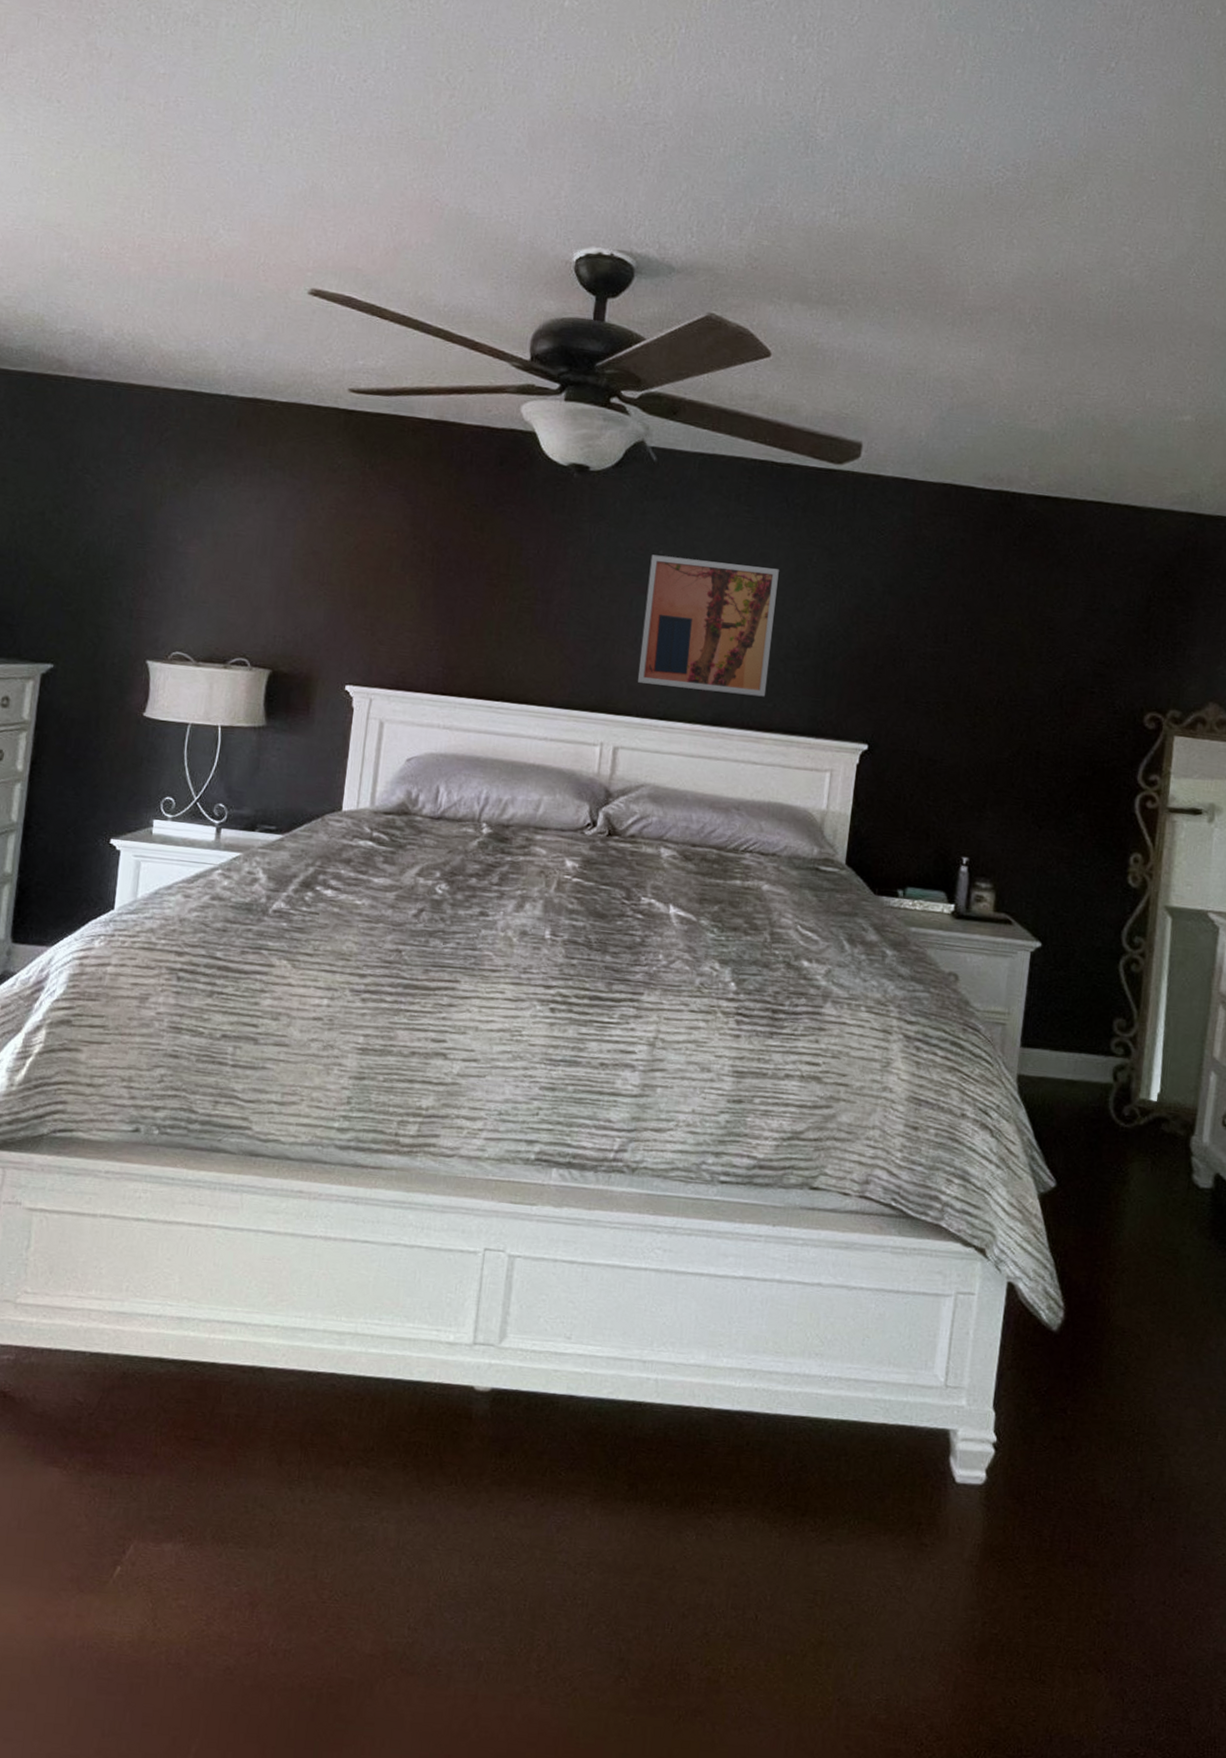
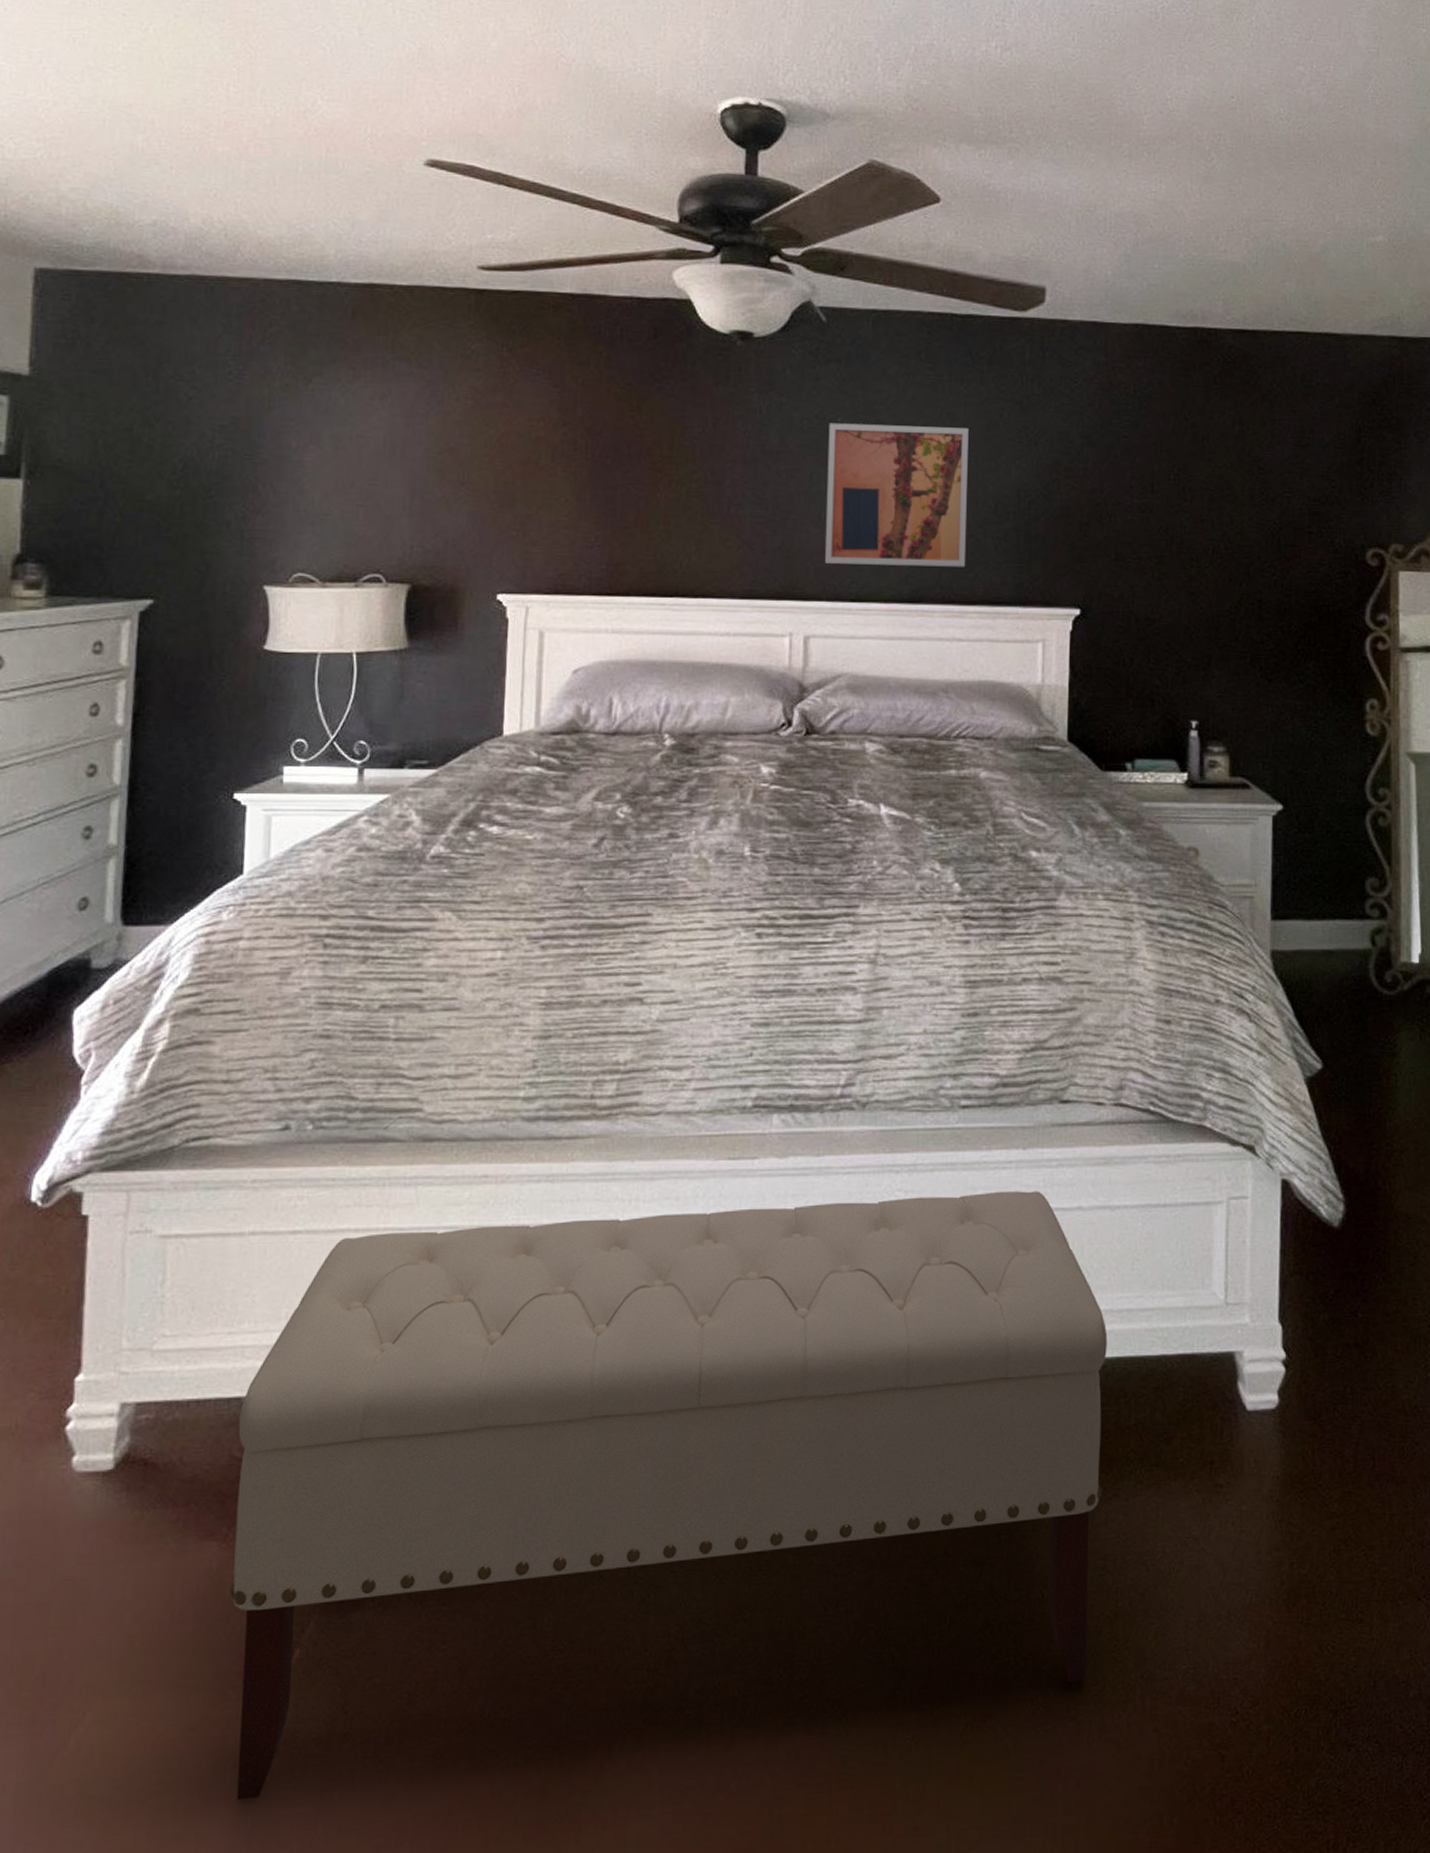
bench: none [62,1229,835,1695] -> present [228,1191,1108,1800]

